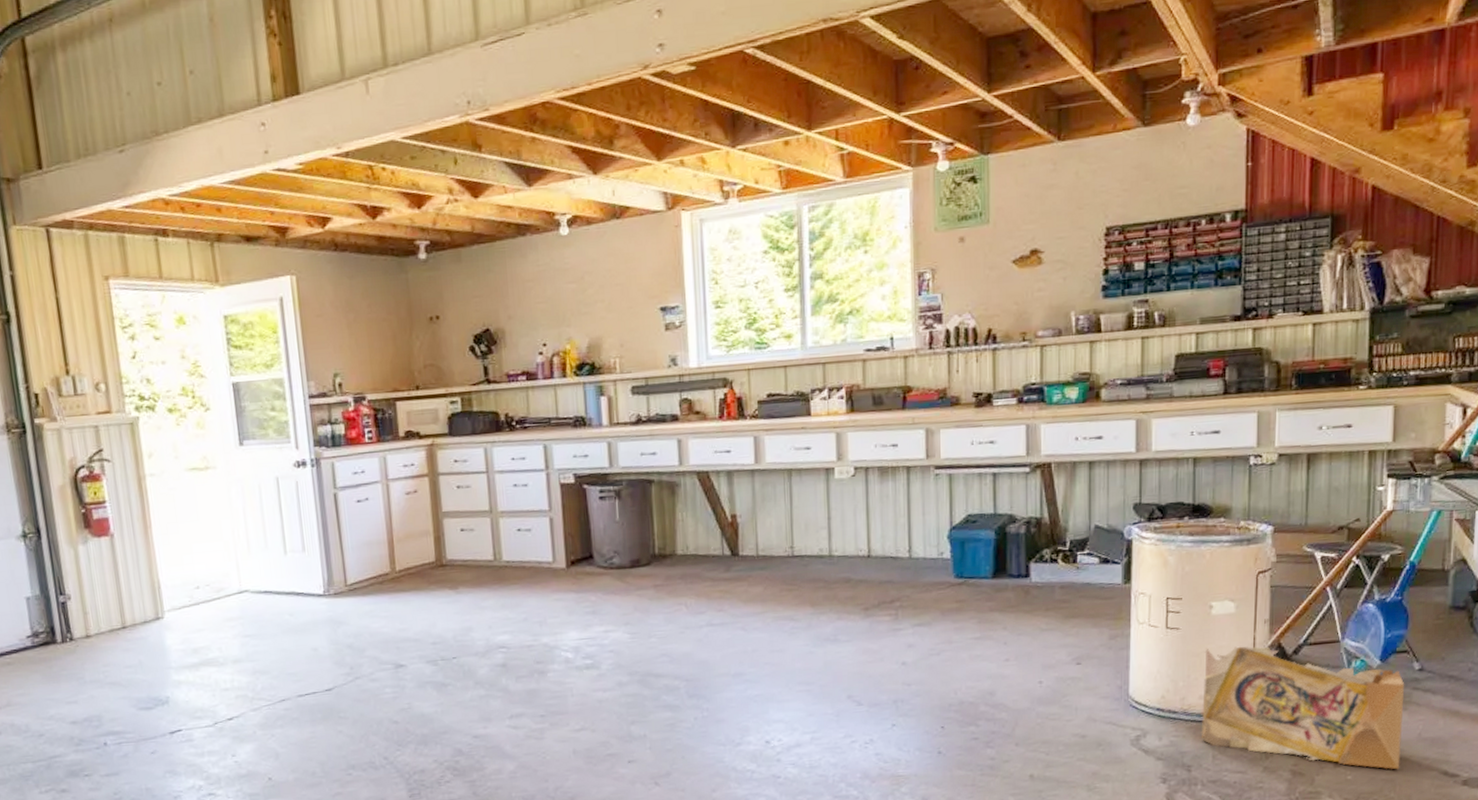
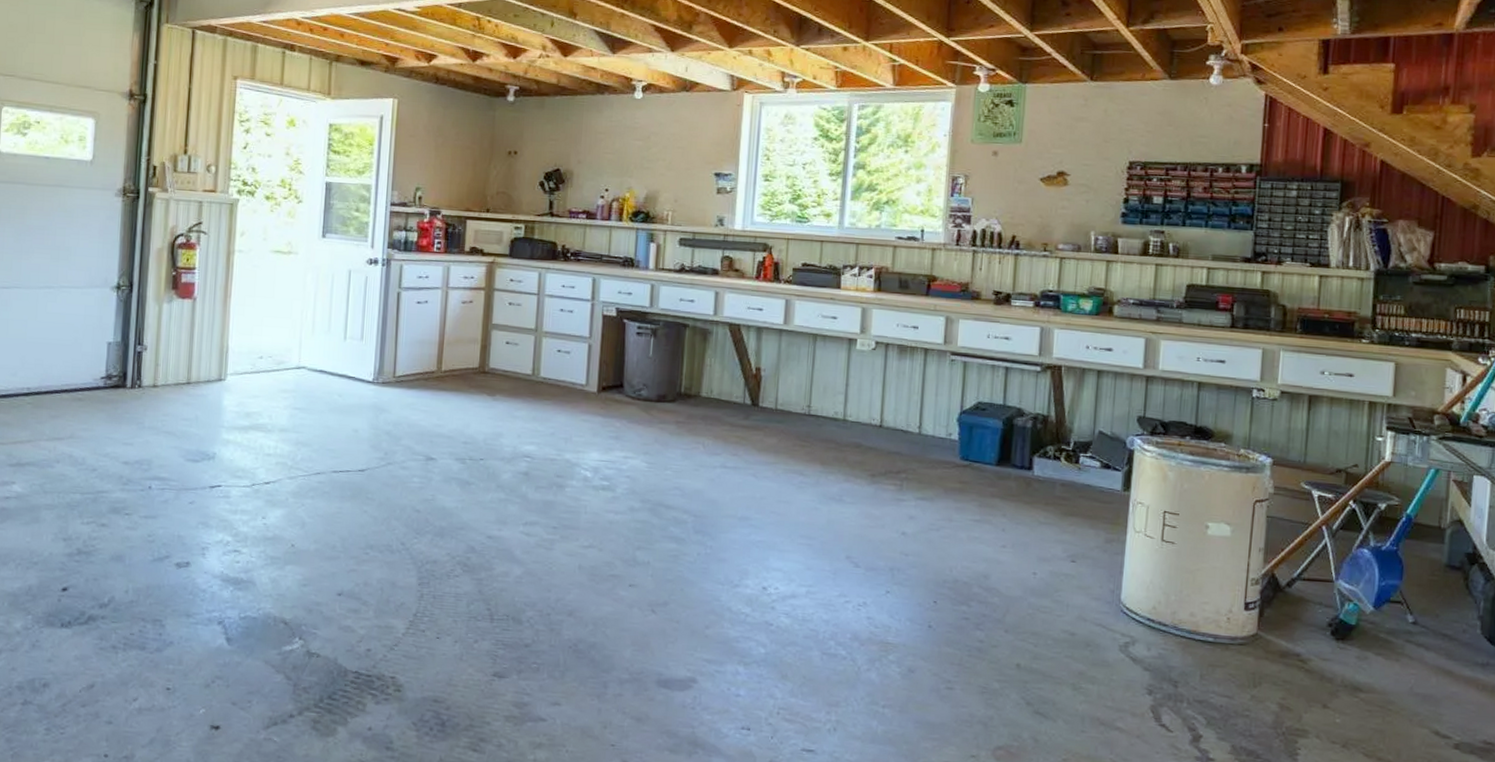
cardboard box: present [1201,646,1405,770] -> none [1190,566,1398,721]

